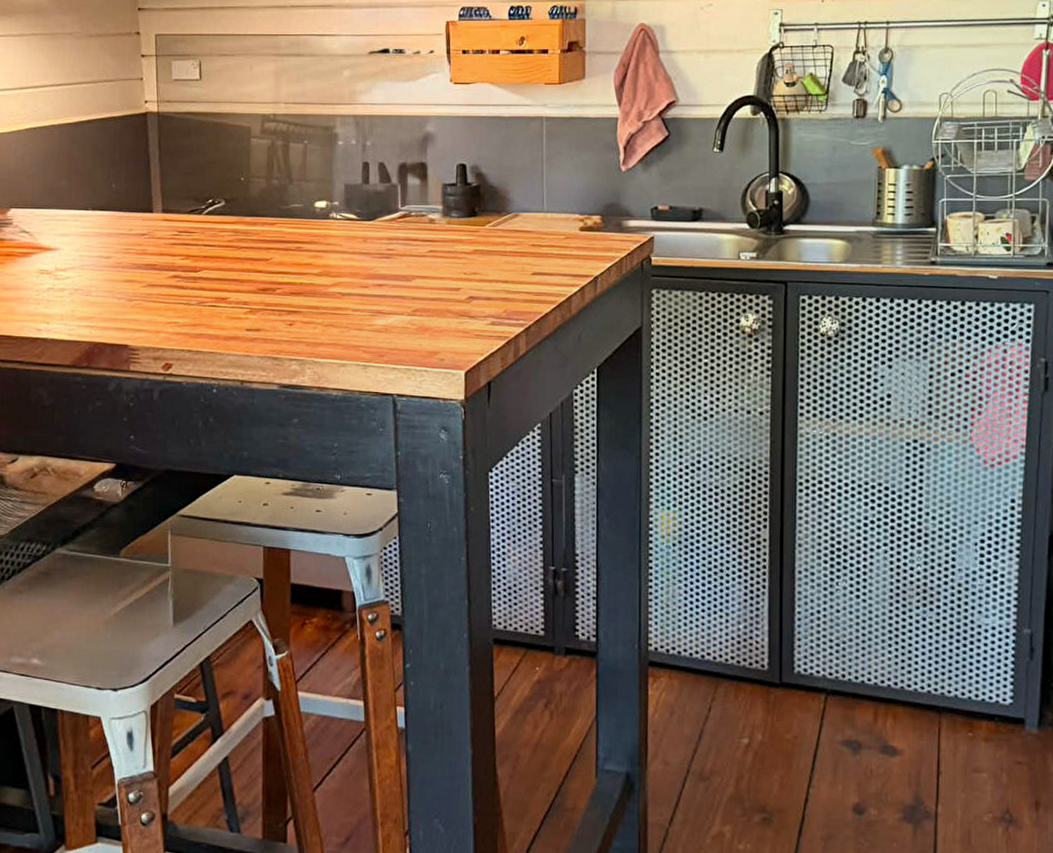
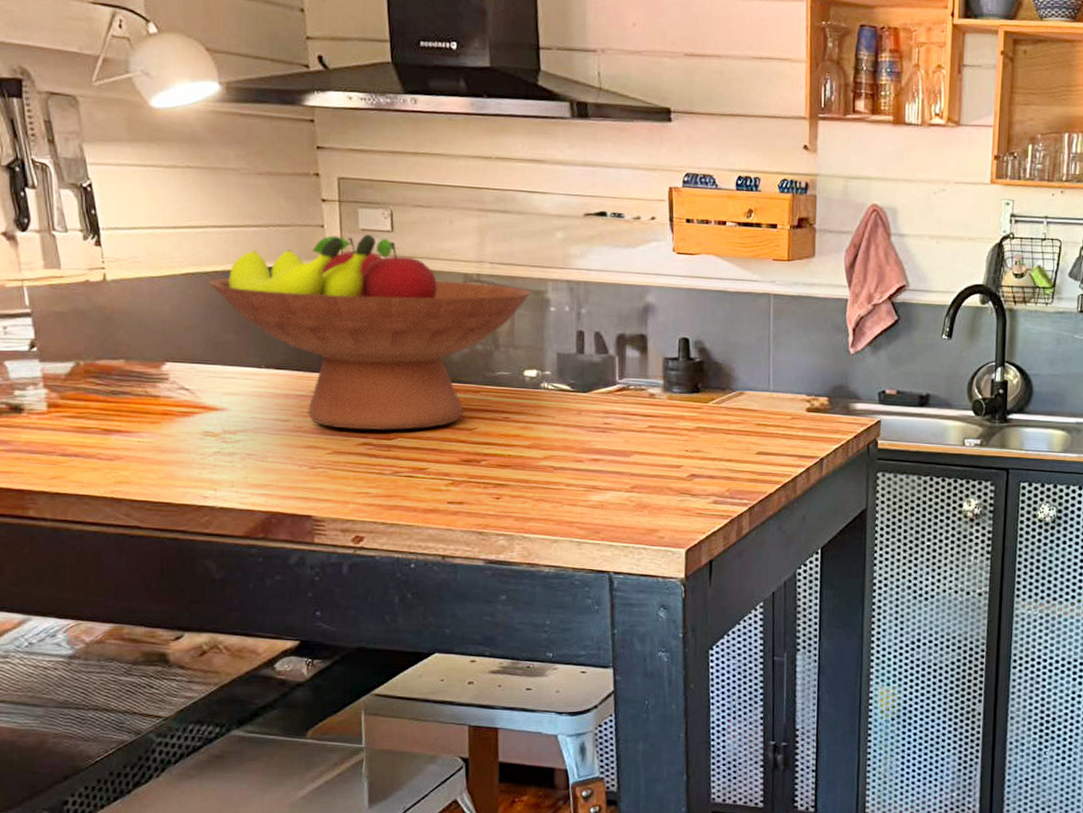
fruit bowl: none [46,84,321,264] -> present [208,234,531,431]

